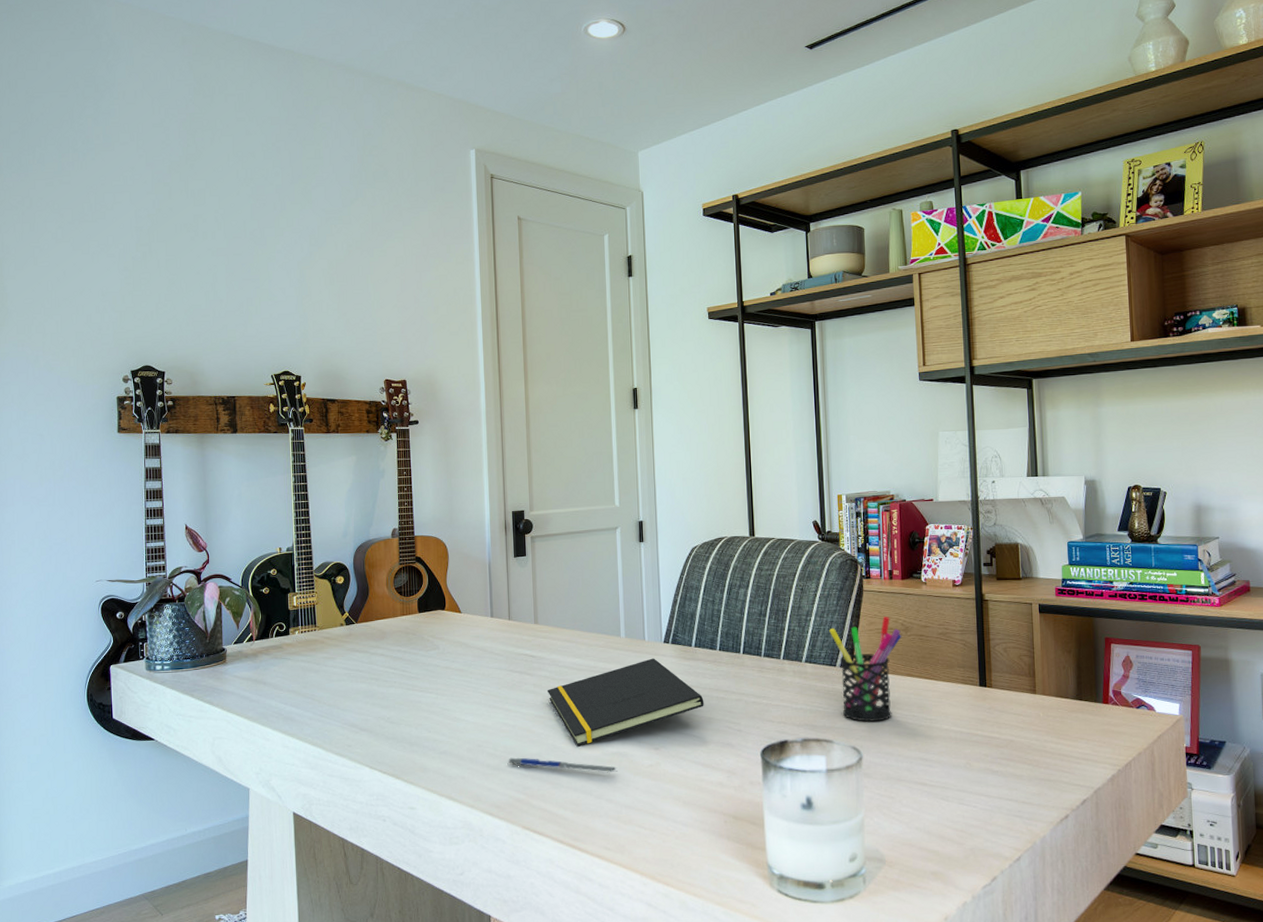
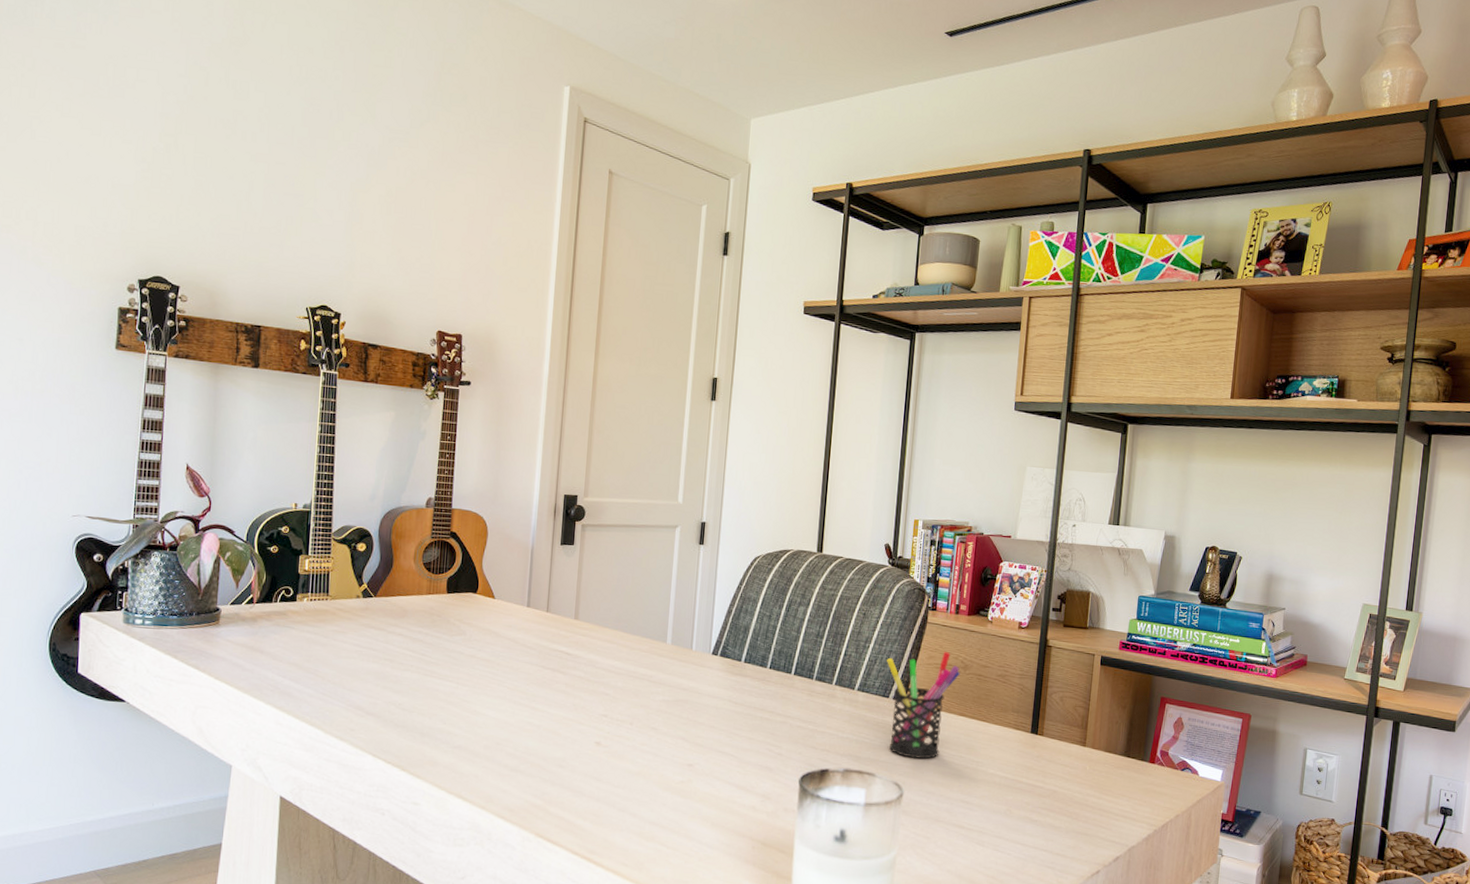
pen: present [507,757,618,774] -> none [527,759,646,787]
notepad: present [547,658,704,747] -> none [579,669,747,755]

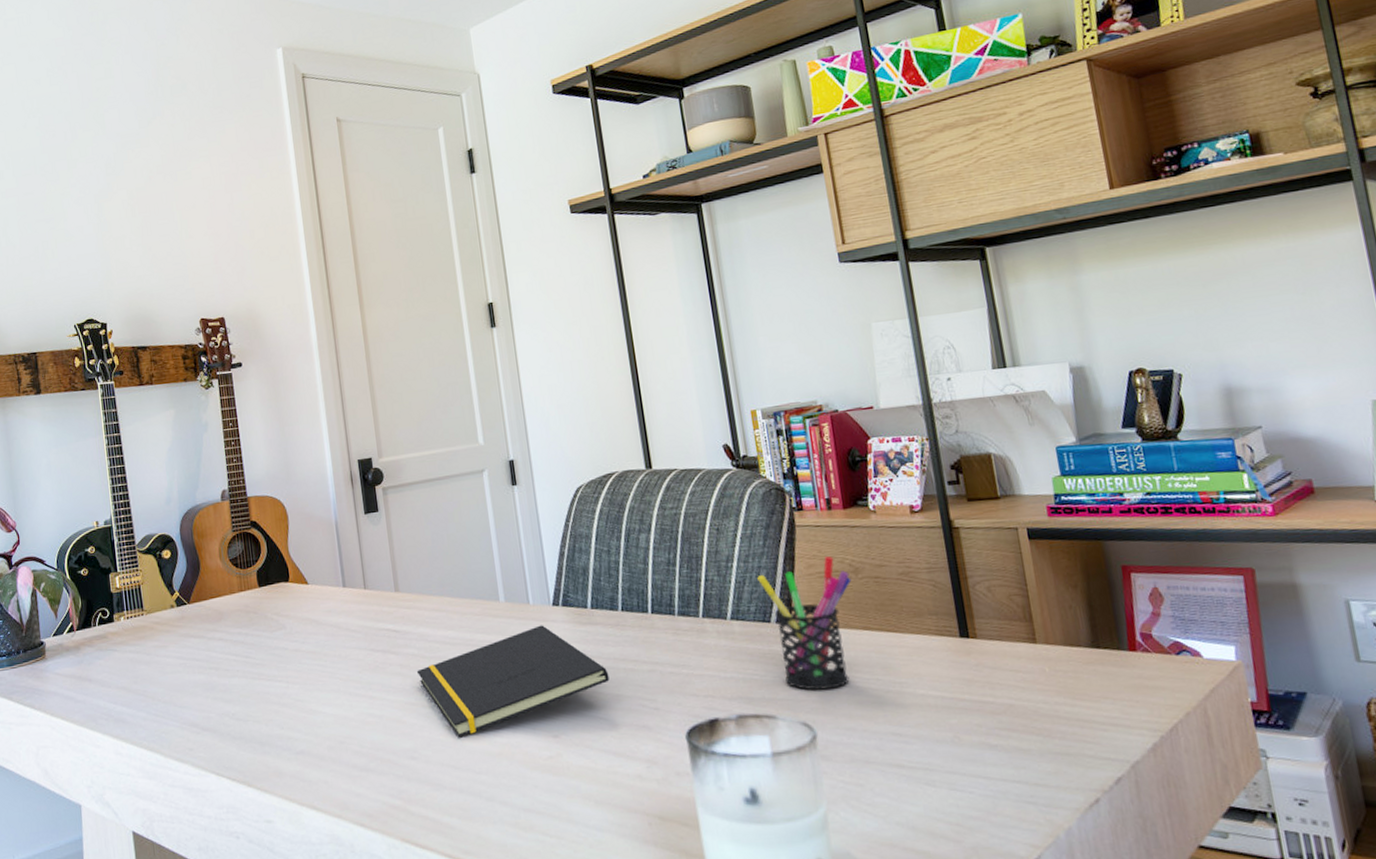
notepad: none [579,669,747,755] -> present [416,625,610,738]

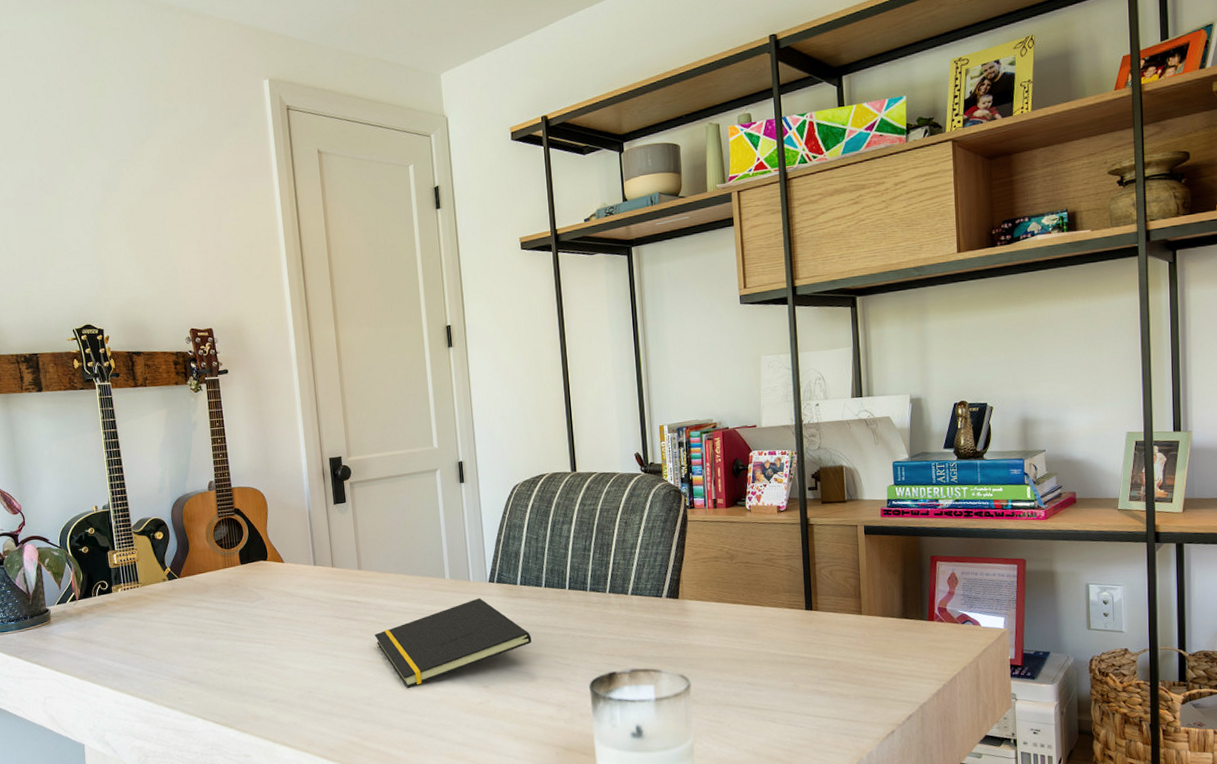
pen holder: present [757,556,852,690] -> none [654,545,728,650]

